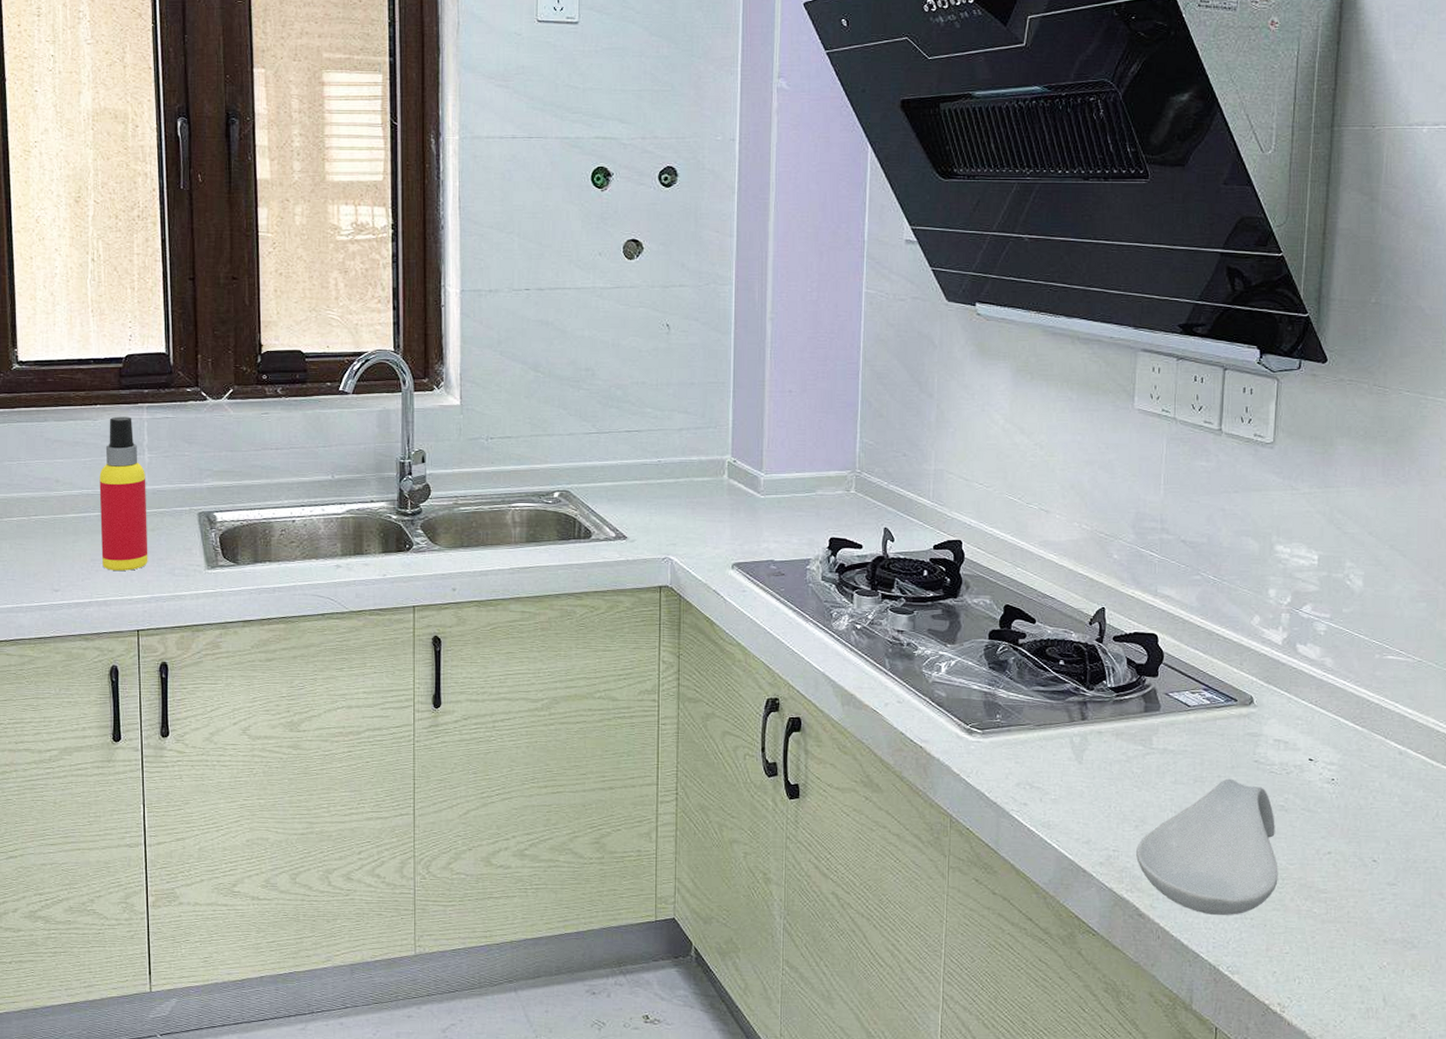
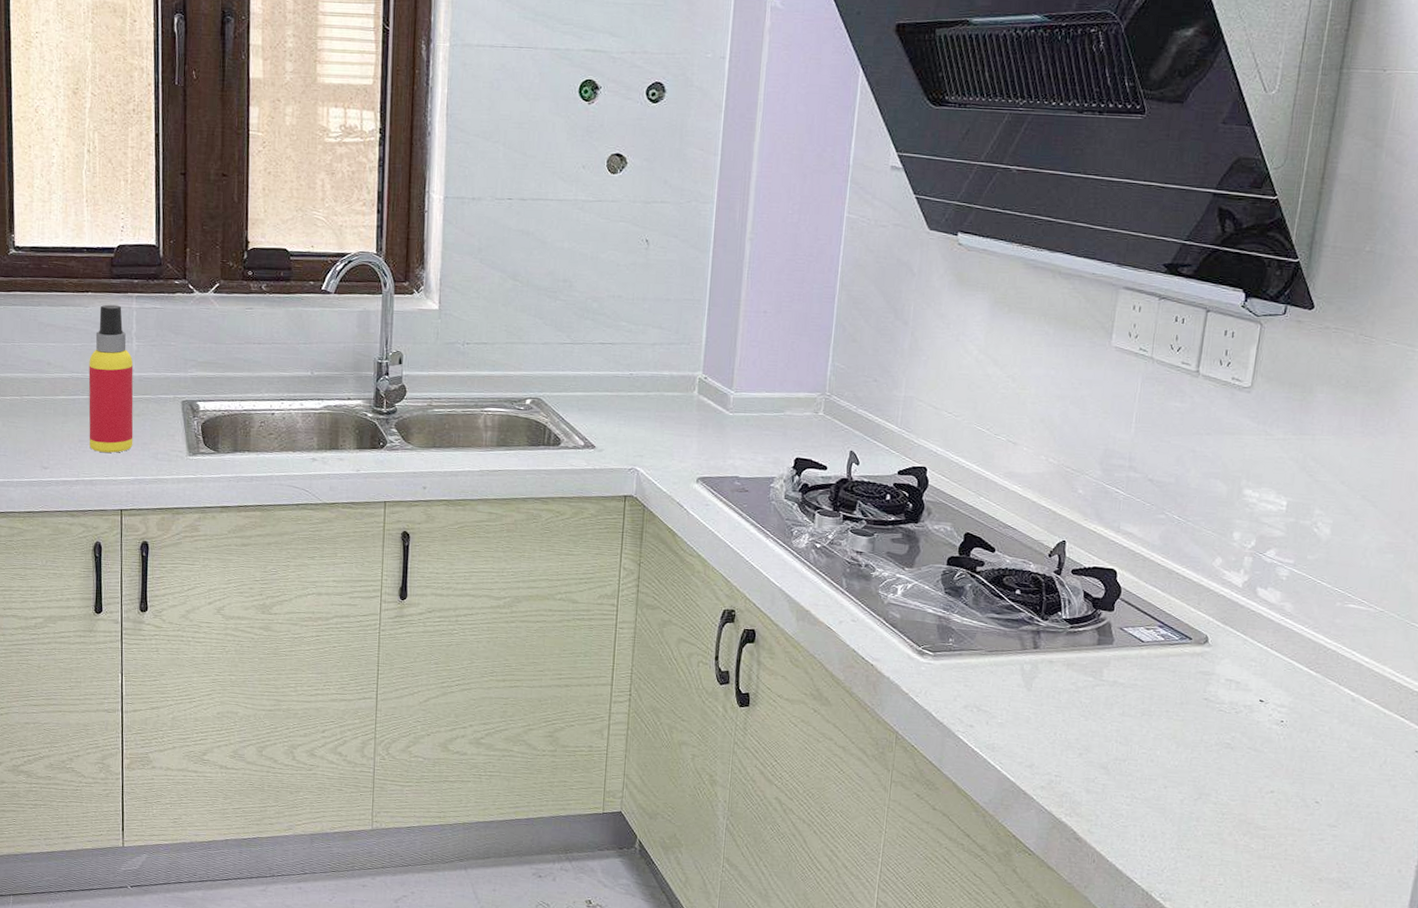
spoon rest: present [1136,778,1278,915] -> none [1078,714,1220,845]

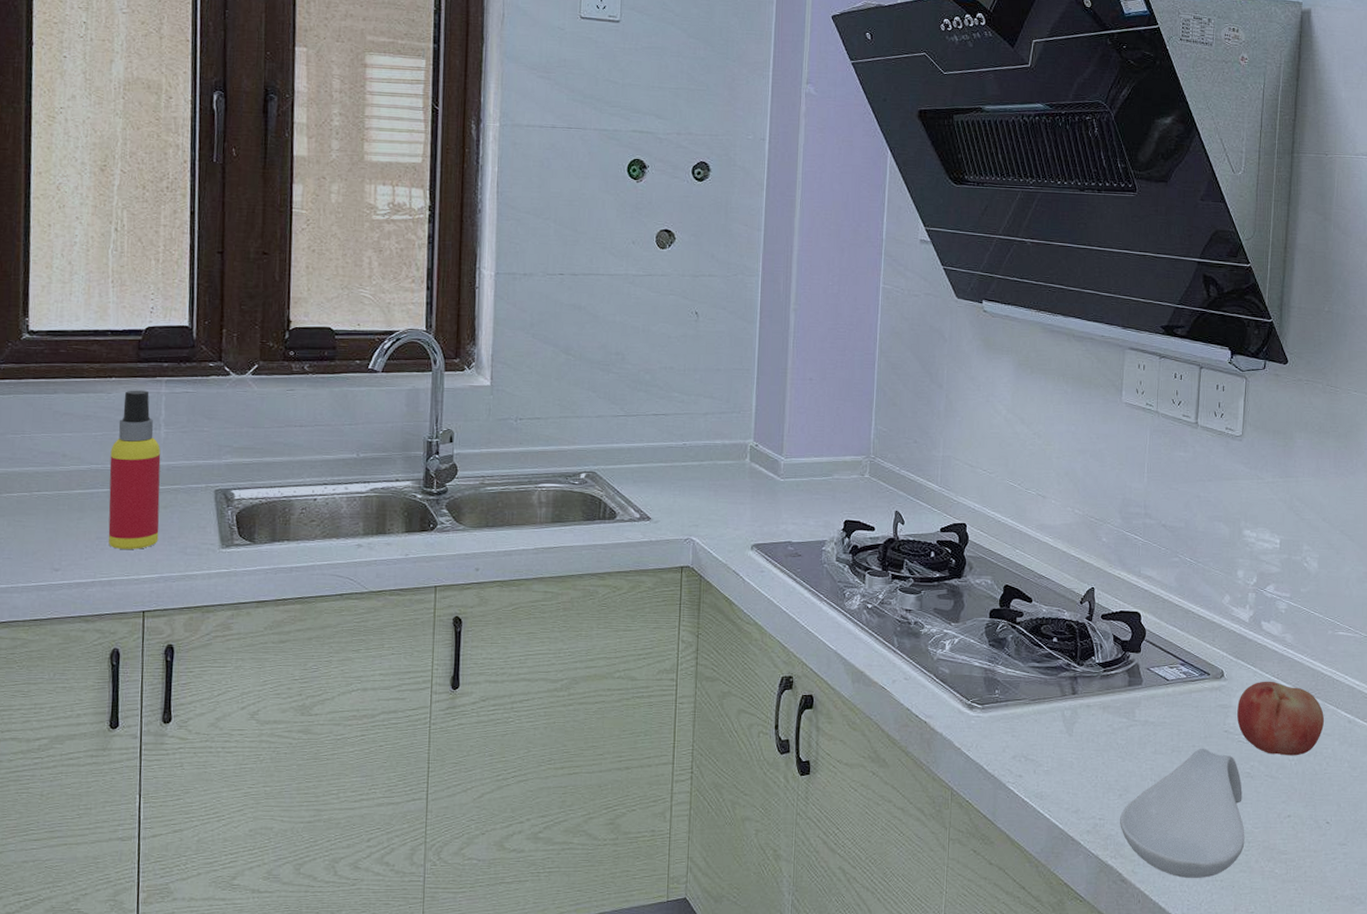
spoon rest: none [1078,714,1220,845] -> present [1120,748,1245,878]
fruit: none [1220,650,1323,731] -> present [1237,681,1324,756]

